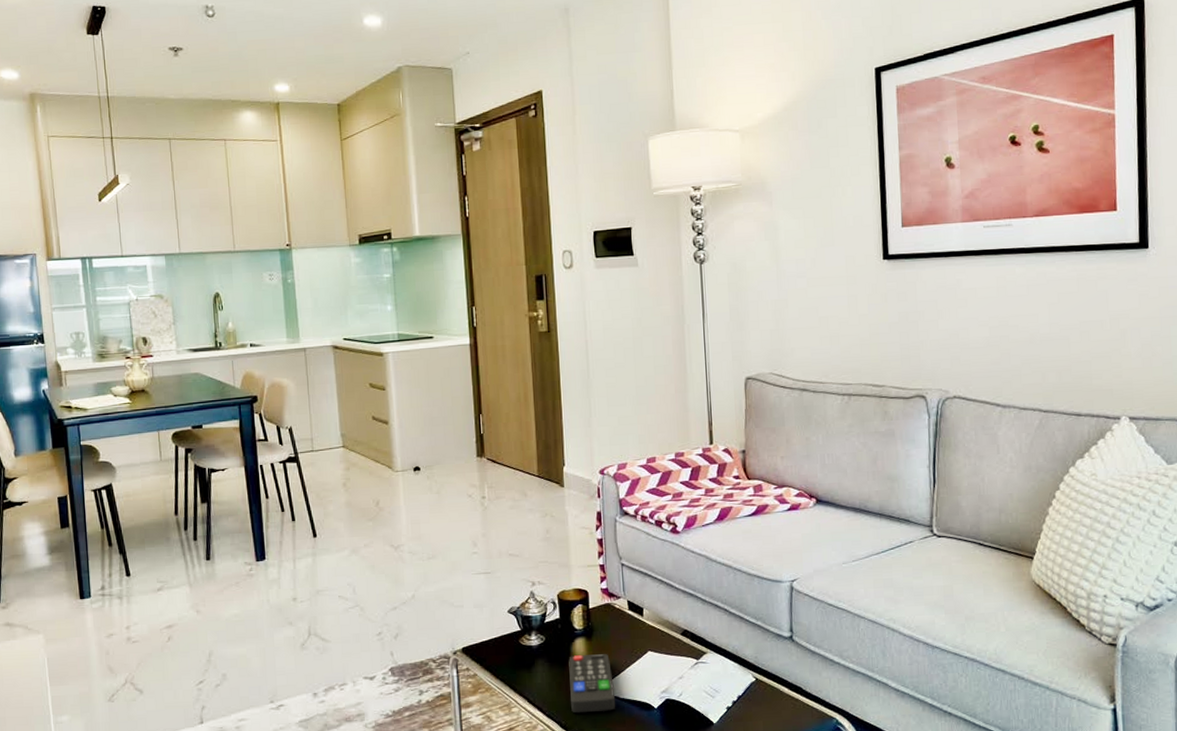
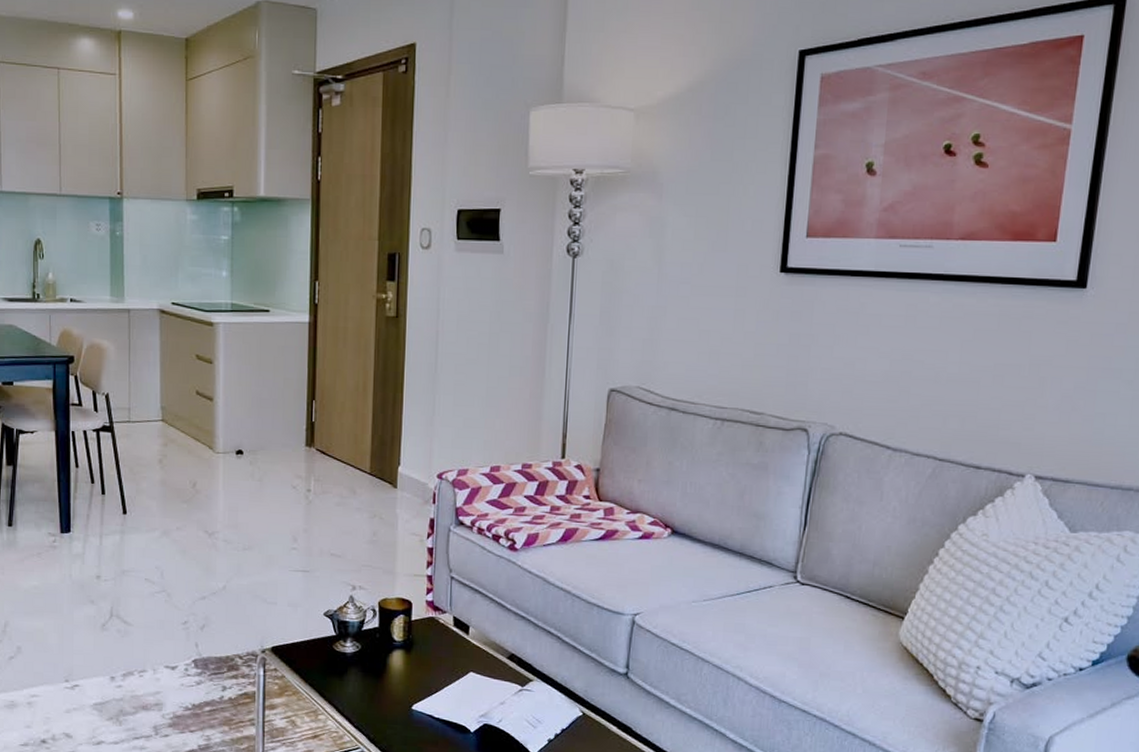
remote control: present [568,654,616,714] -> none [382,668,430,730]

